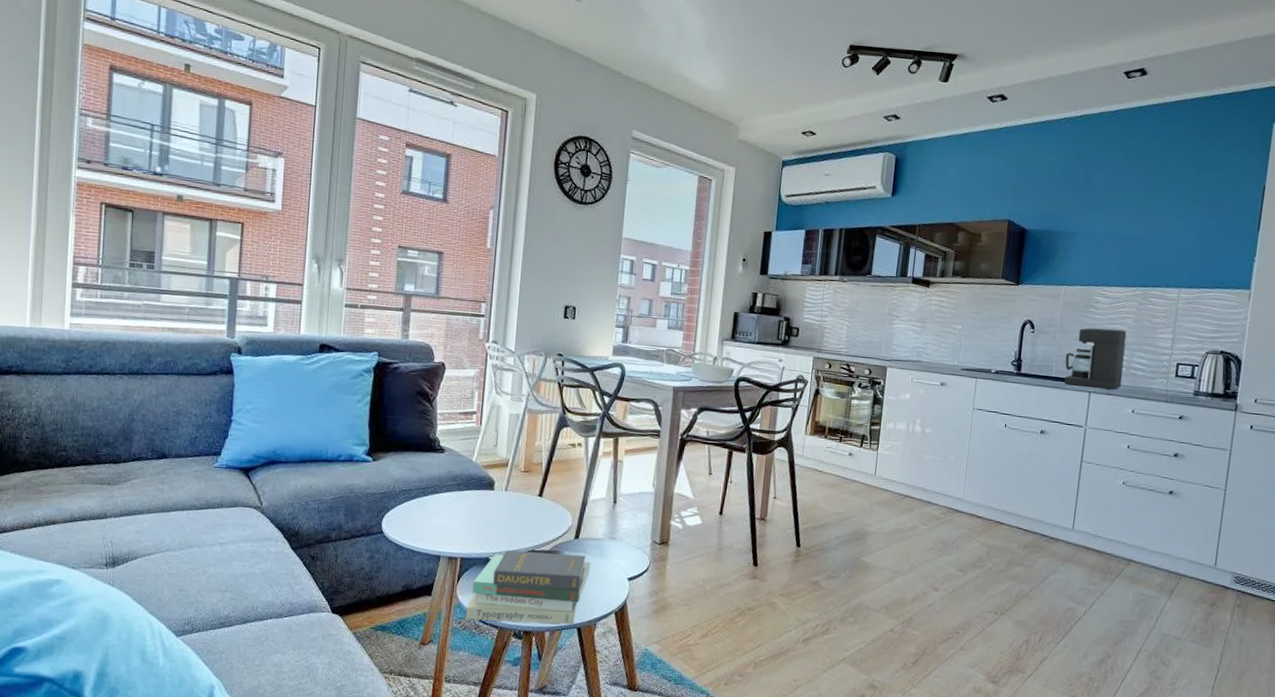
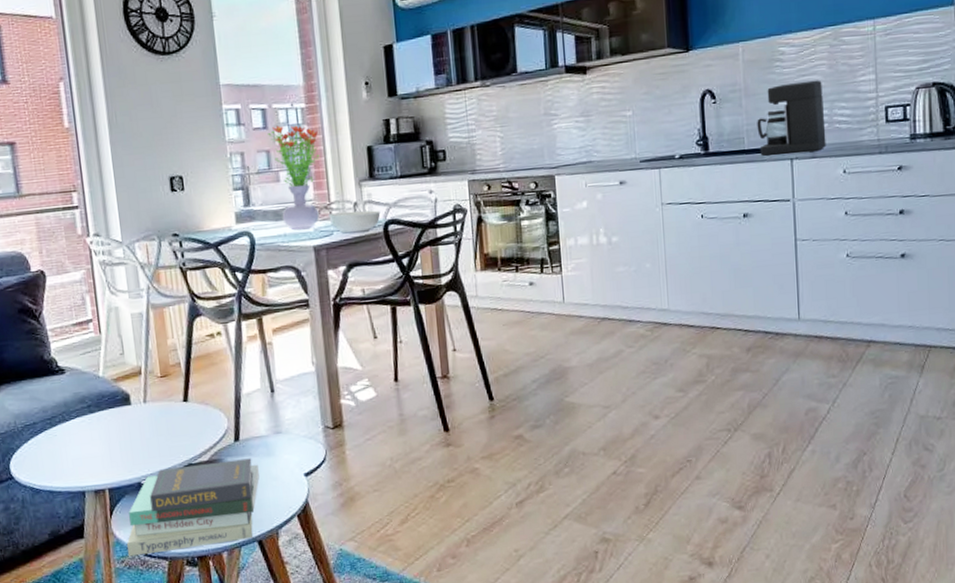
flower arrangement: none [652,280,695,372] -> present [268,125,320,231]

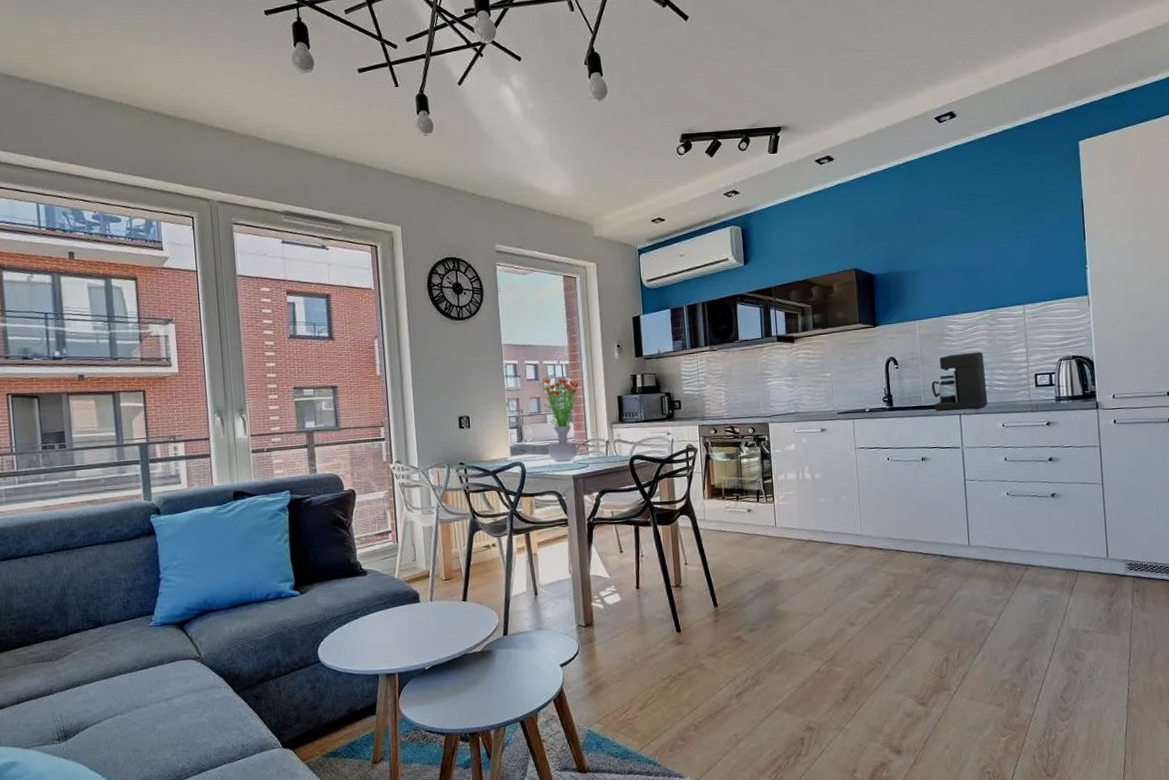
books: present [126,458,260,557] -> none [410,650,523,732]
bowl: present [328,210,381,235] -> none [586,447,628,467]

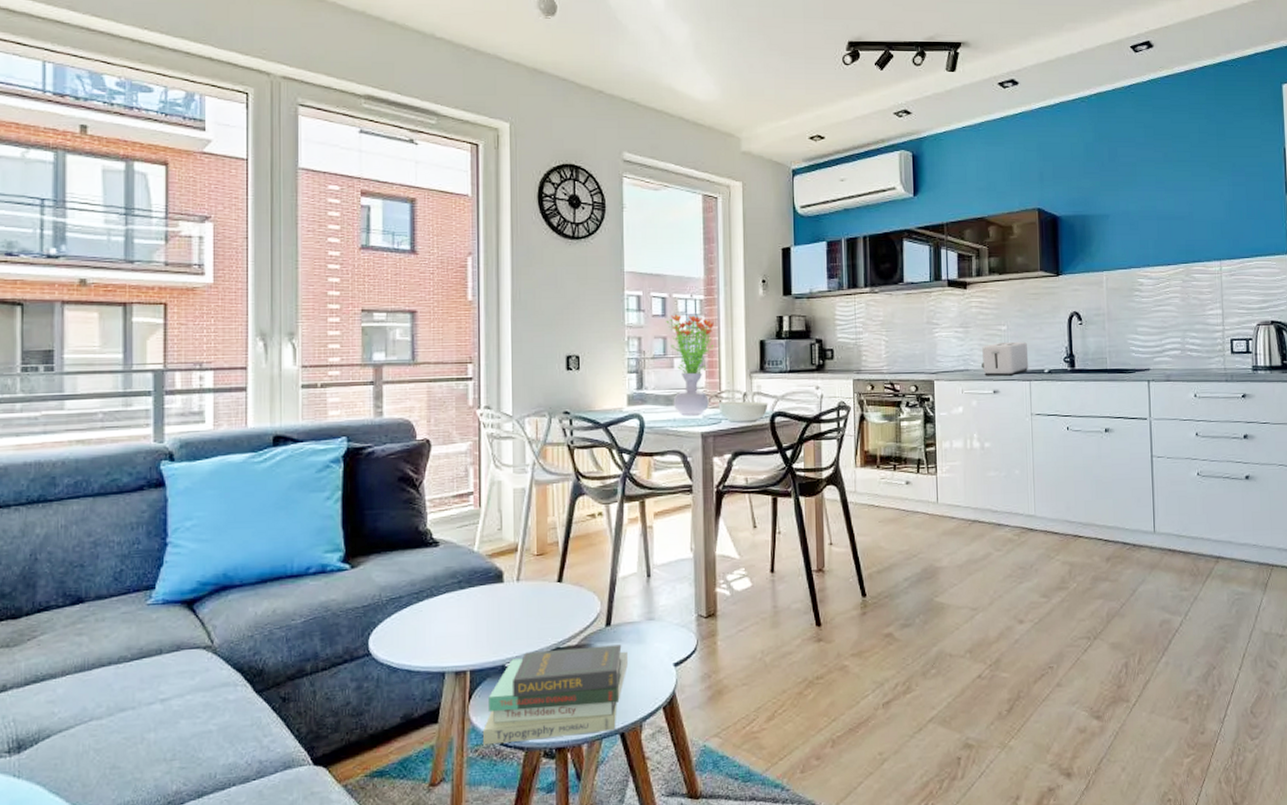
books: none [410,650,523,732] -> present [482,644,628,746]
bowl: none [586,447,628,467] -> present [718,401,768,424]
toaster: none [810,385,852,417] -> present [982,341,1029,377]
coffee maker: present [931,351,988,412] -> none [1118,310,1179,377]

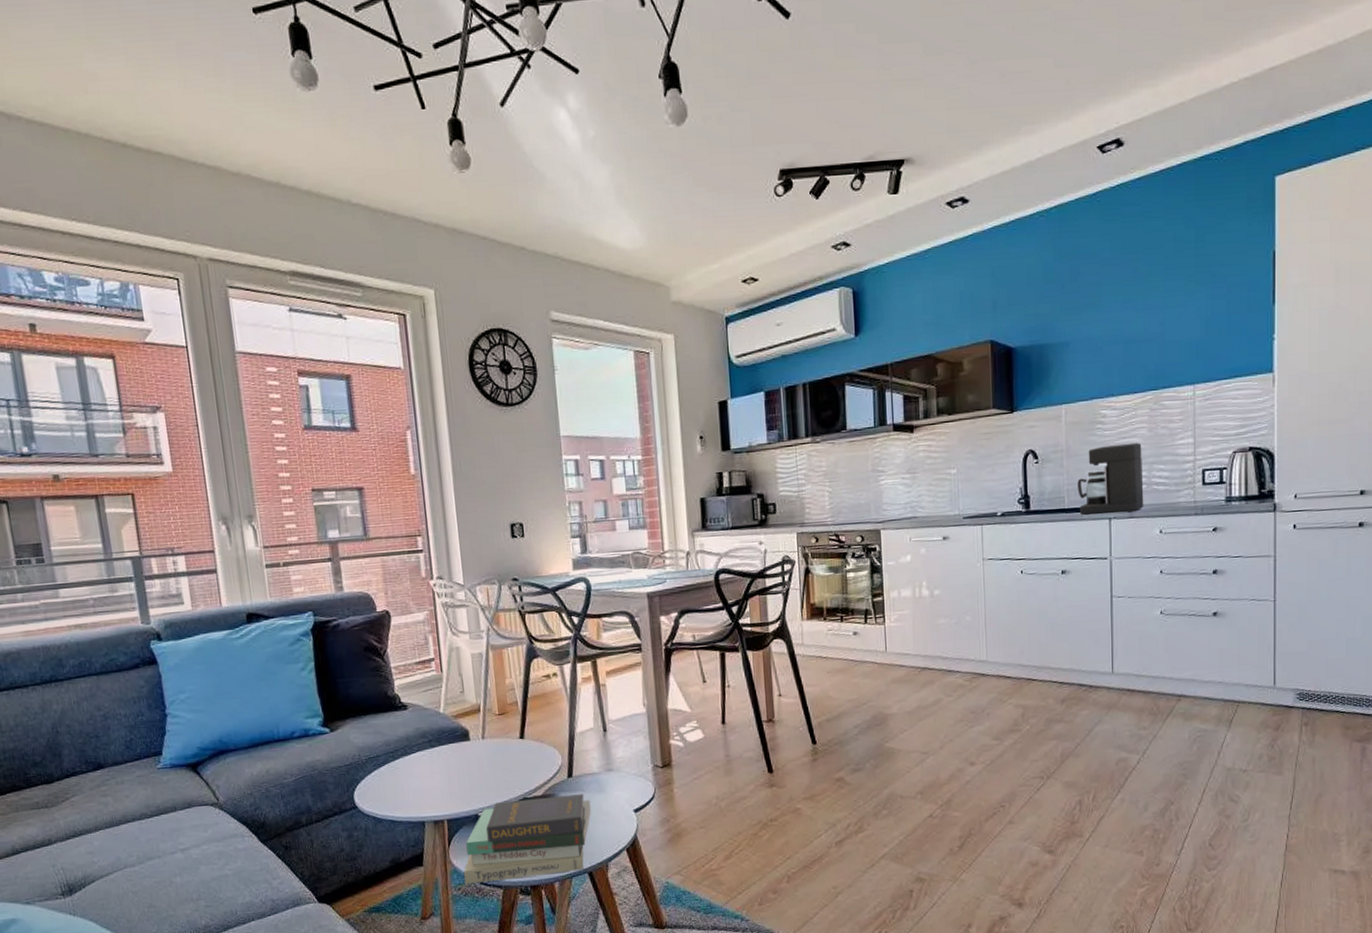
flower arrangement: present [666,314,714,416] -> none [605,476,655,578]
bowl: present [718,401,768,424] -> none [662,559,712,582]
toaster: present [982,341,1029,377] -> none [930,484,981,523]
coffee maker: none [1118,310,1179,377] -> present [1077,442,1144,516]

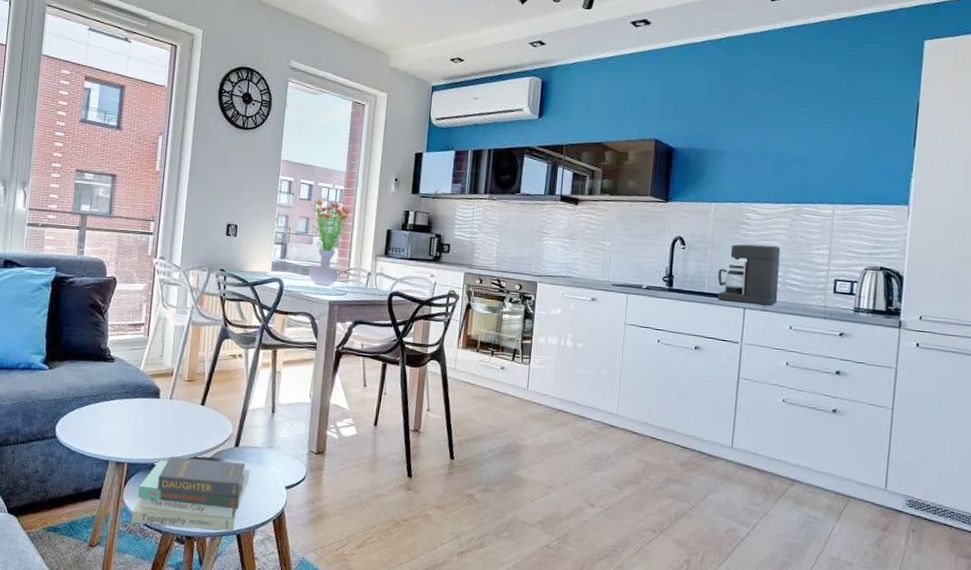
flower arrangement: none [605,476,655,578] -> present [308,200,350,287]

